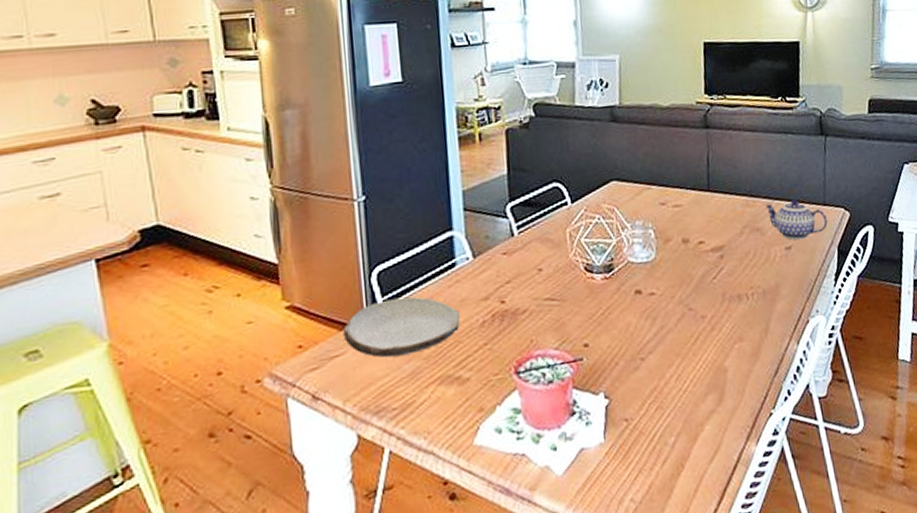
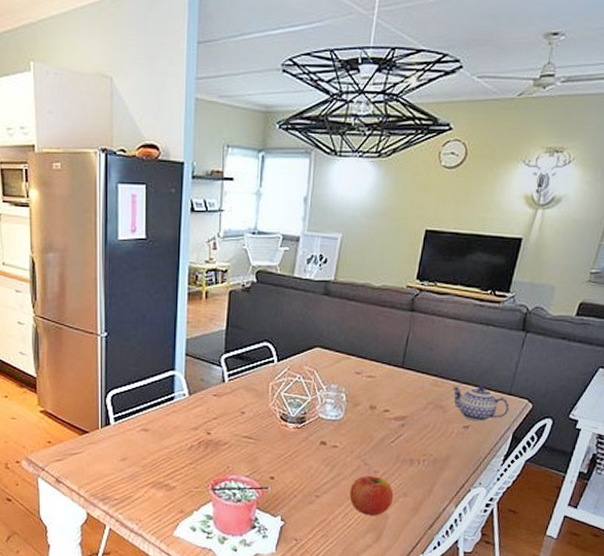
plate: present [344,296,461,358] -> none [83,417,174,461]
fruit: none [678,322,729,373] -> present [350,476,394,515]

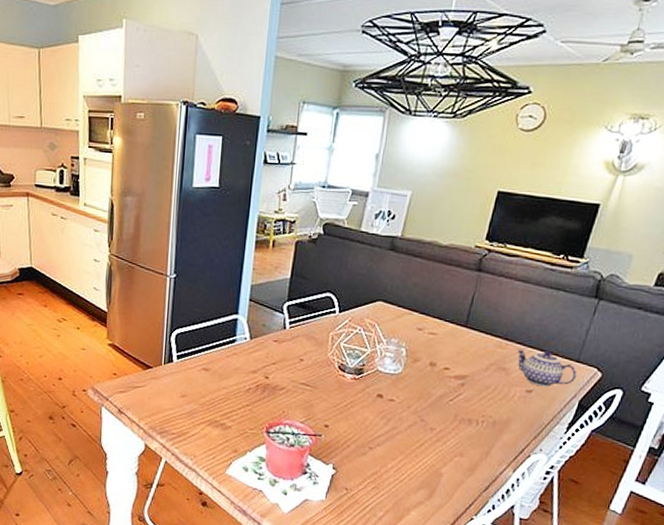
fruit: present [350,476,394,515] -> none [403,432,449,473]

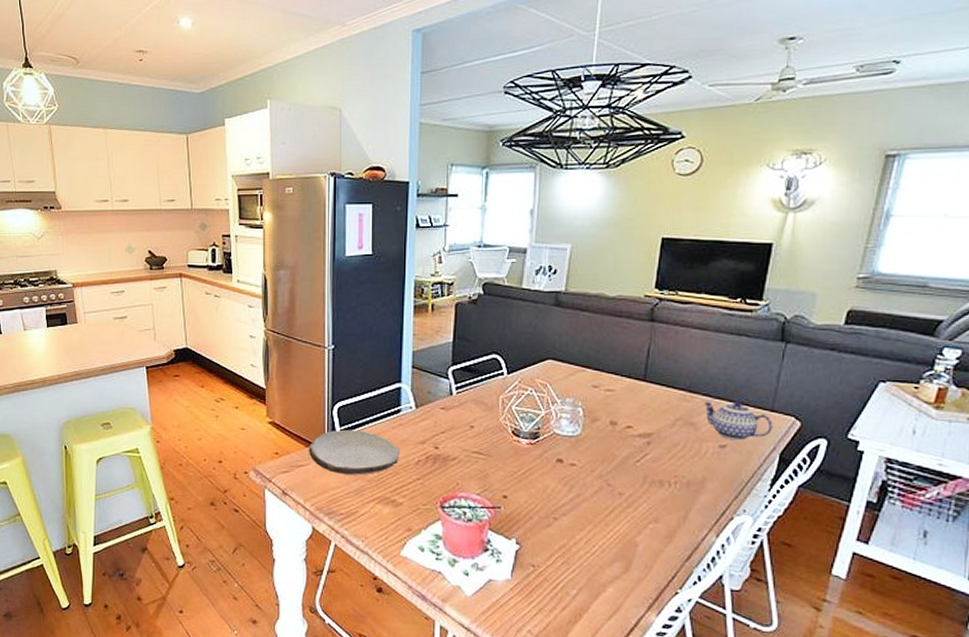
plate: none [146,355,233,399] -> present [309,429,401,475]

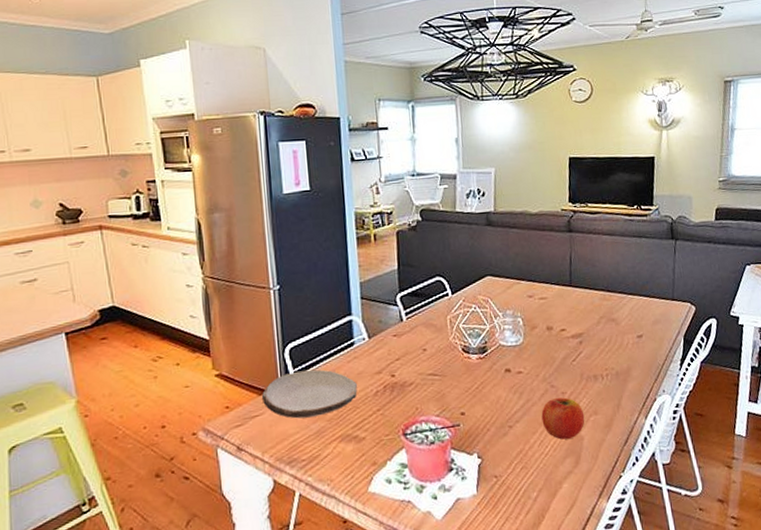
fruit: none [592,498,643,543] -> present [541,397,585,440]
teapot: present [704,401,773,441] -> none [620,295,676,330]

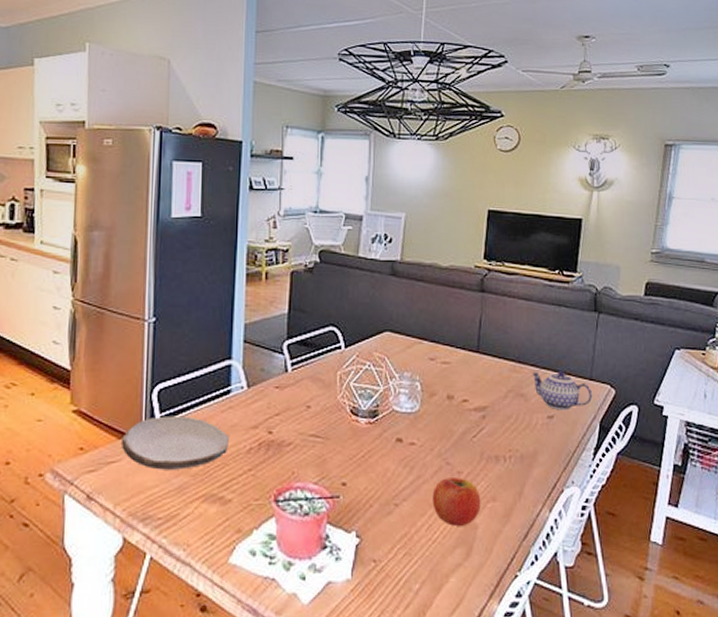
teapot: none [620,295,676,330] -> present [532,371,593,411]

